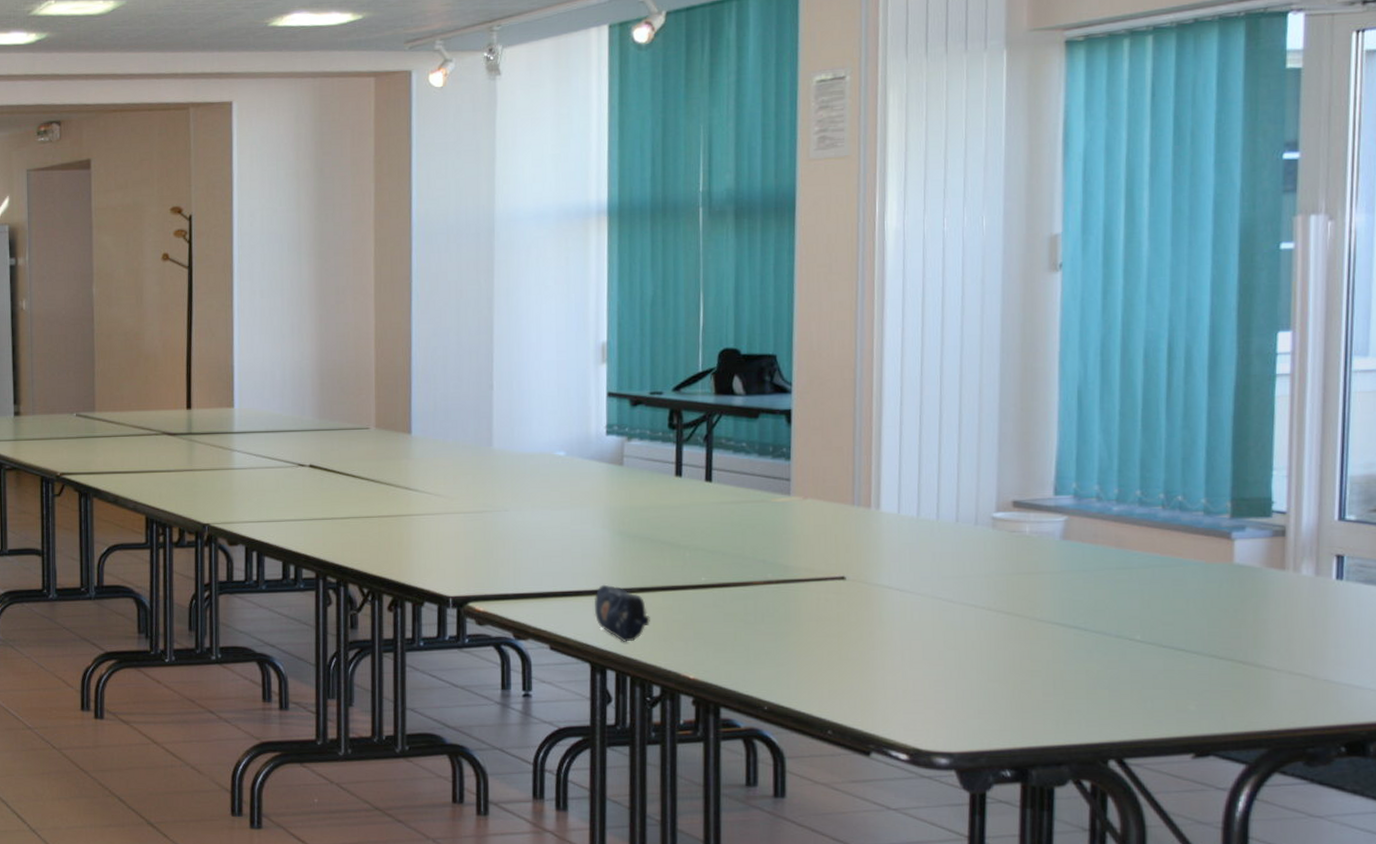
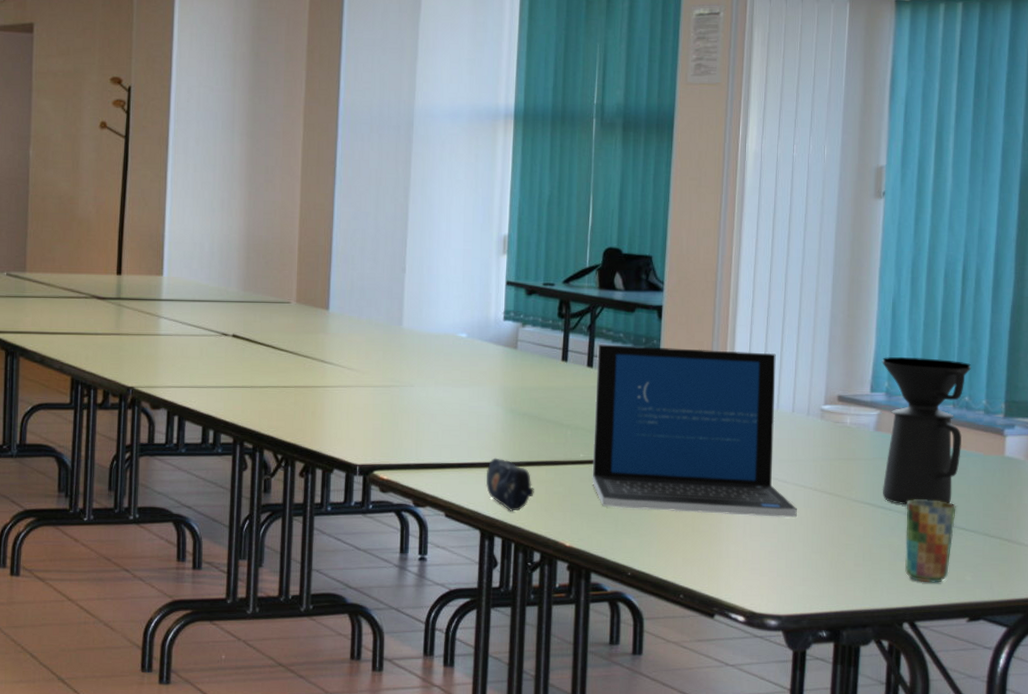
laptop: none [716,455,967,642] -> present [592,344,797,518]
coffee maker: none [1067,452,1185,625] -> present [882,356,972,506]
cup: none [1107,617,1172,714] -> present [905,499,956,583]

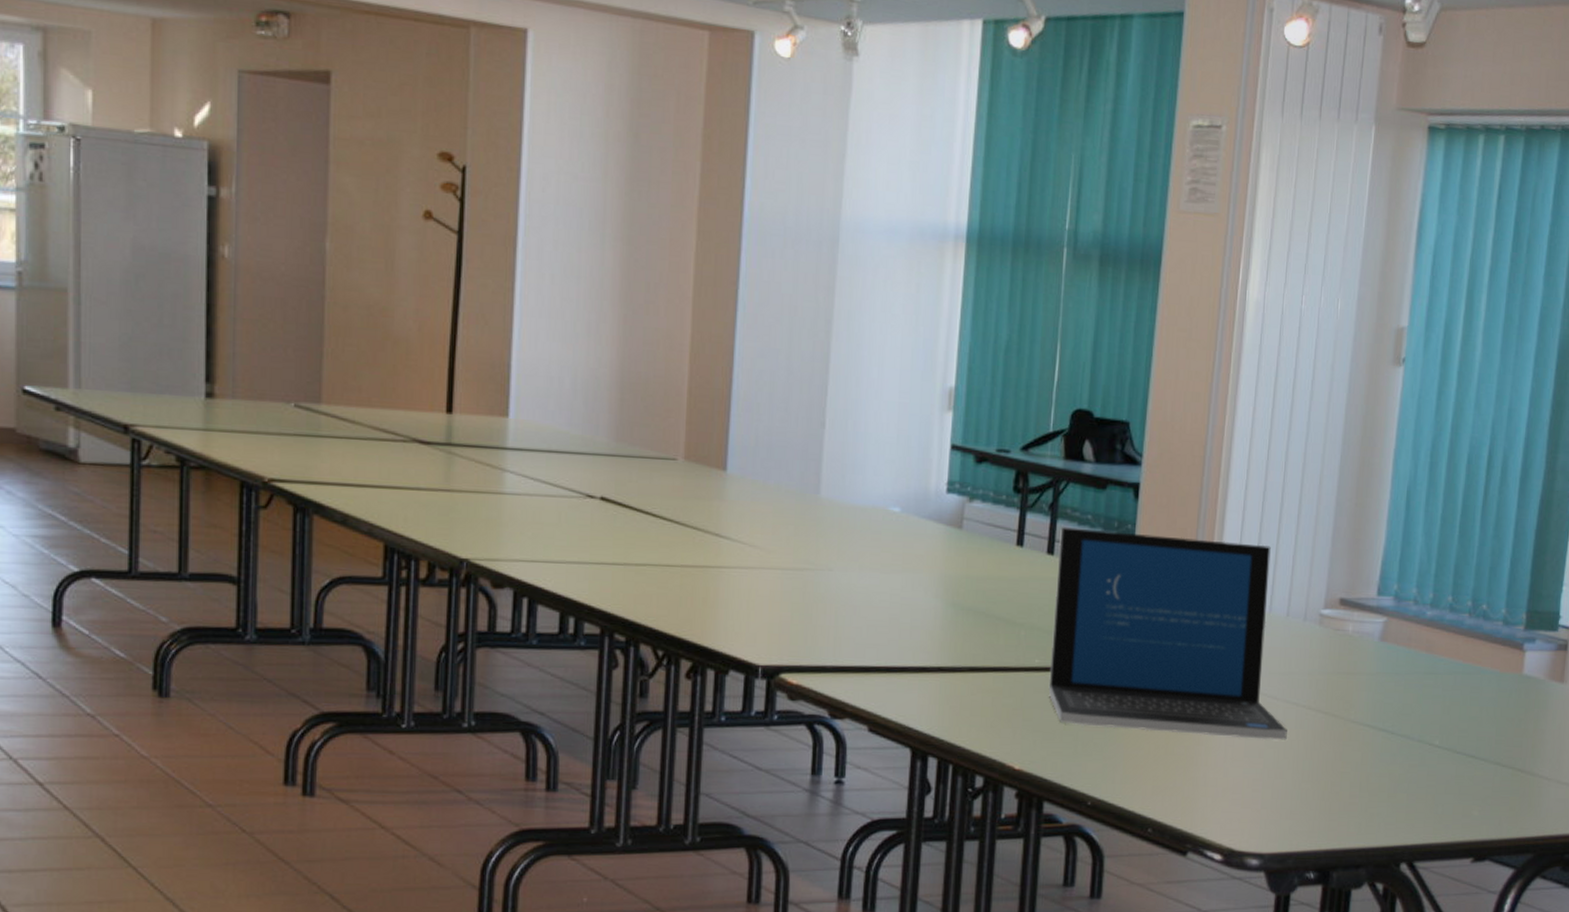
pencil case: present [485,457,534,511] -> none [919,661,979,727]
coffee maker: present [882,356,972,506] -> none [1384,555,1492,729]
cup: present [905,499,956,583] -> none [1406,721,1466,818]

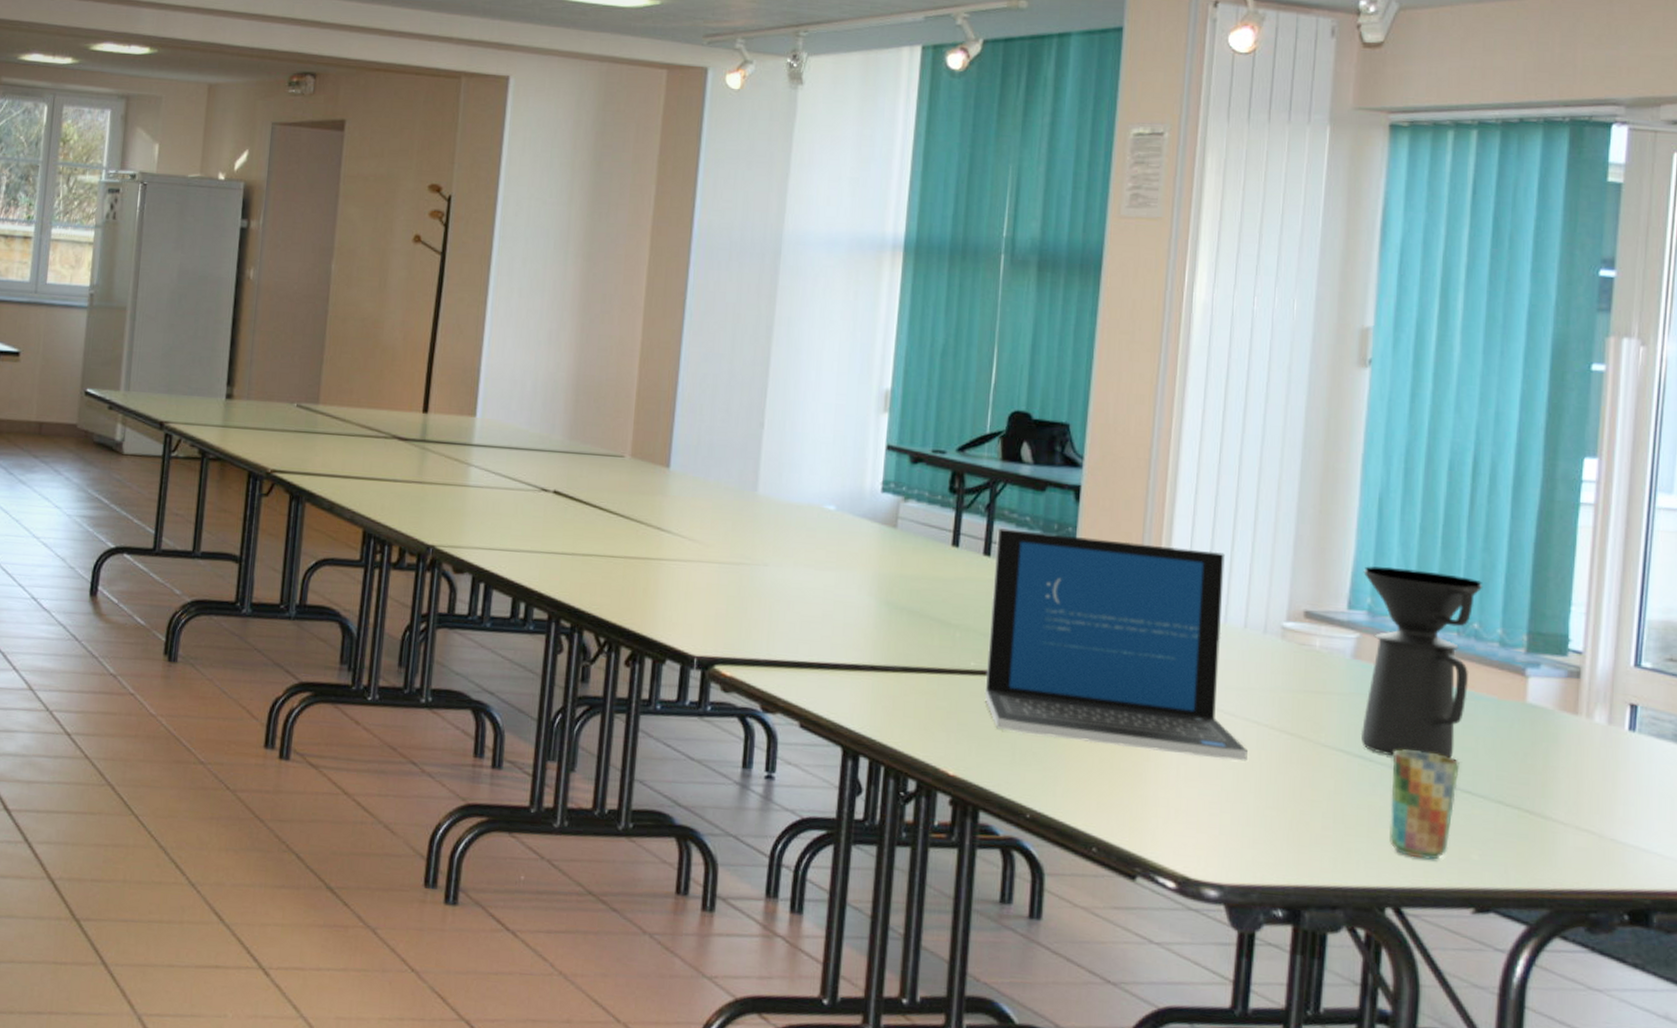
coffee maker: none [1384,555,1492,729] -> present [1360,566,1484,758]
cup: none [1406,721,1466,818] -> present [1389,749,1460,860]

